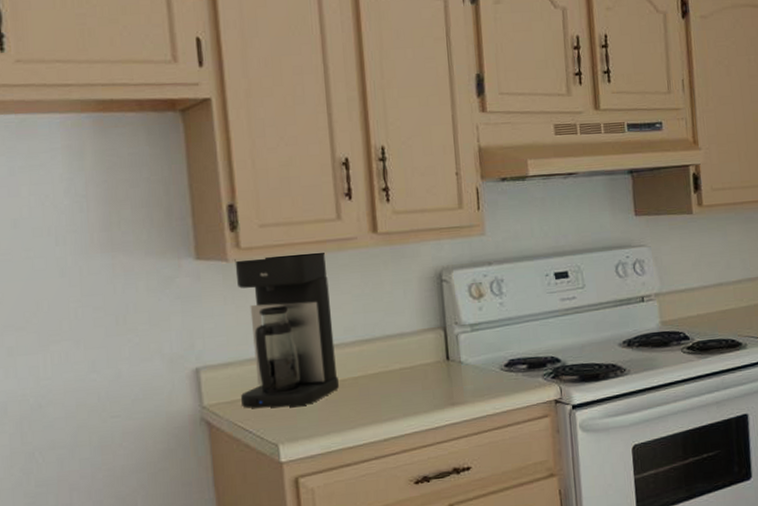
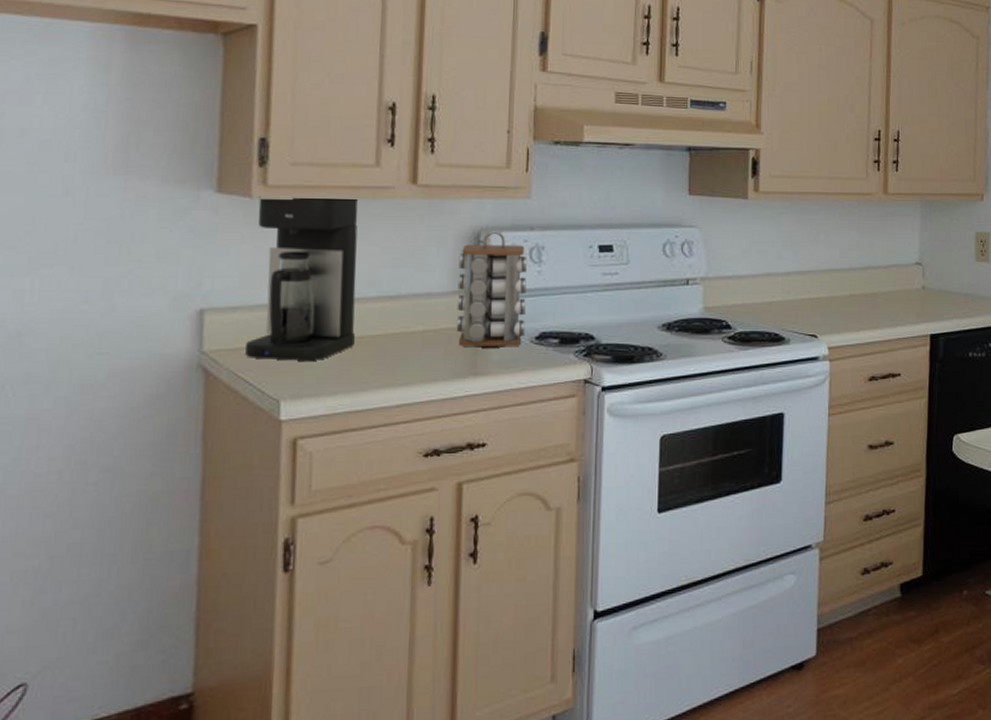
spice rack: none [424,268,495,380] -> present [456,230,527,348]

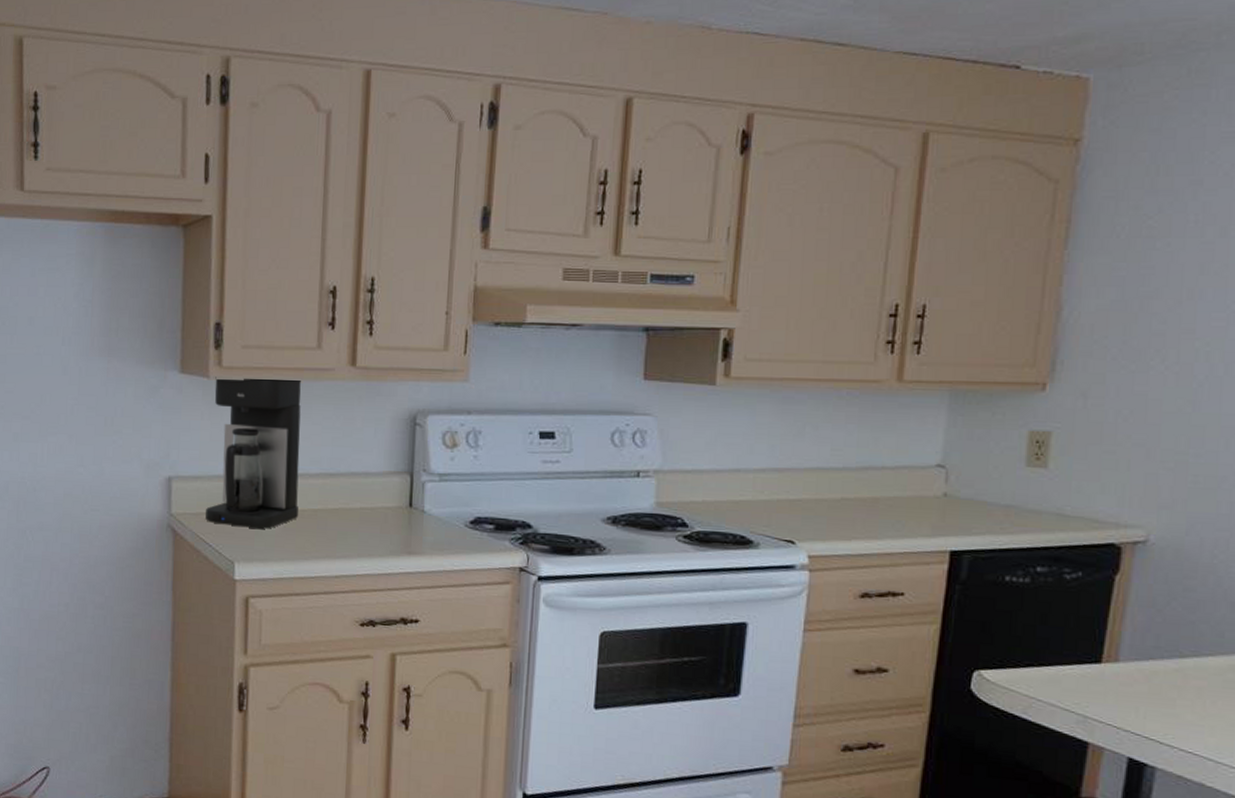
spice rack: present [456,230,527,348] -> none [392,413,463,530]

